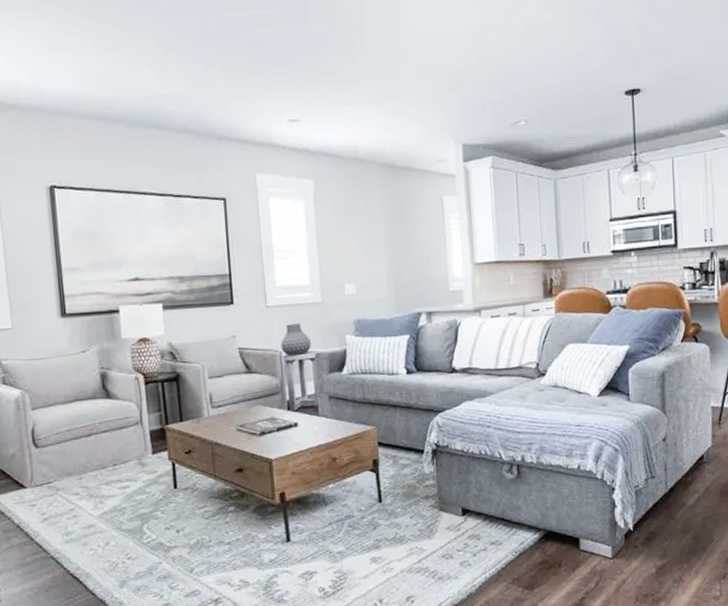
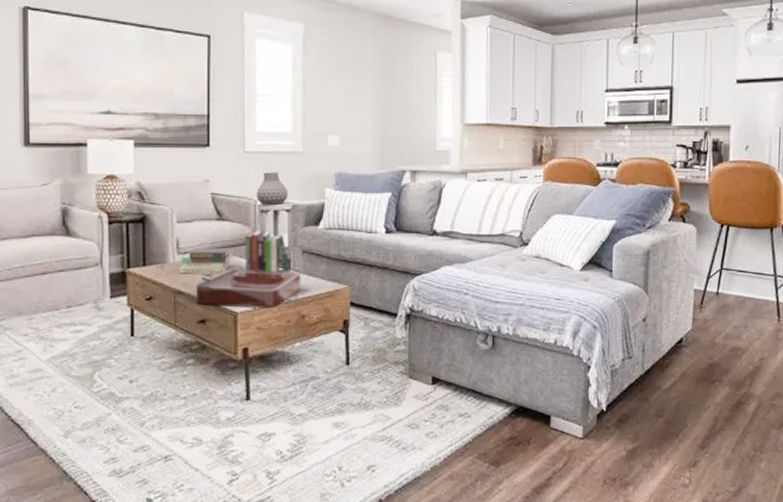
books: none [214,399,263,427] -> present [179,248,232,274]
decorative tray: none [231,416,331,455] -> present [196,268,301,309]
books: none [273,380,319,420] -> present [245,230,290,272]

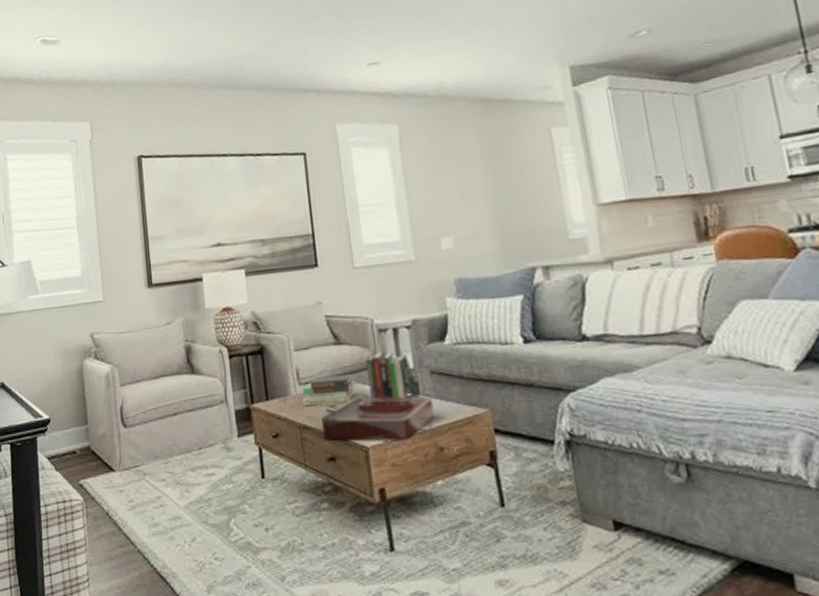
vase: present [256,172,289,206] -> none [371,285,407,325]

